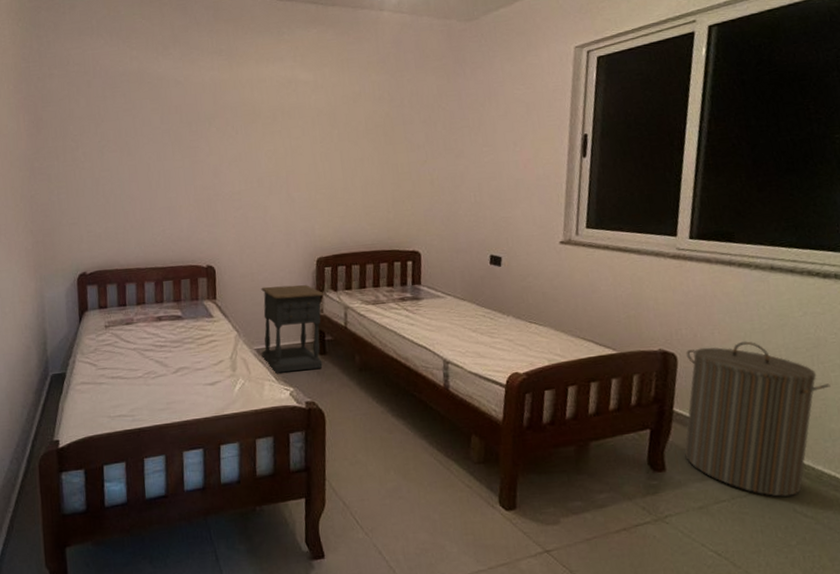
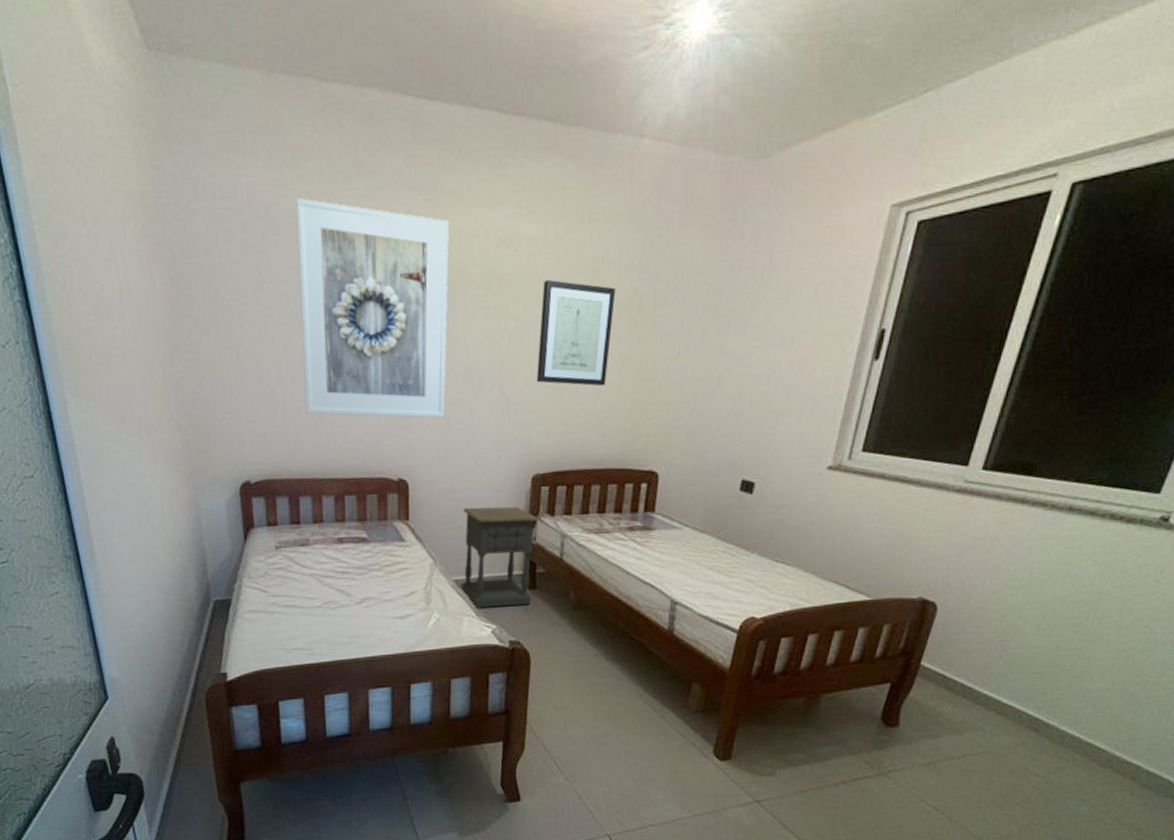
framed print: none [128,62,244,217] -> present [295,198,450,418]
wall art: none [315,110,373,187] -> present [536,280,616,387]
laundry hamper: present [684,341,831,497] -> none [923,592,1100,756]

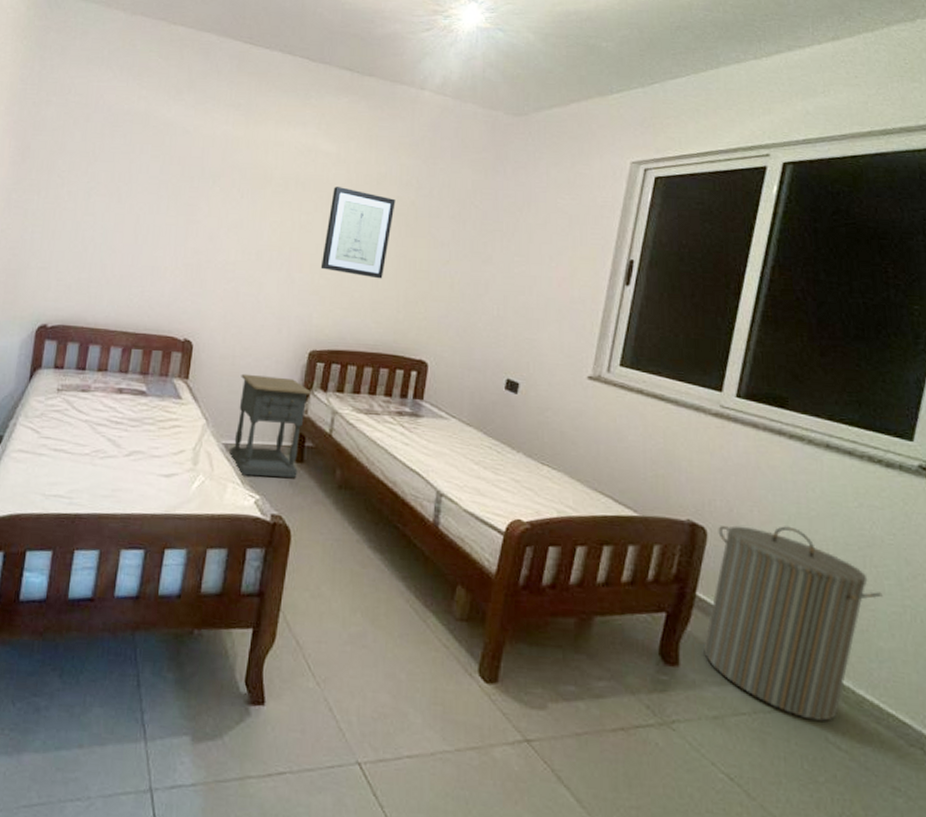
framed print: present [295,198,450,418] -> none [111,102,259,290]
laundry hamper: none [923,592,1100,756] -> present [703,525,883,721]

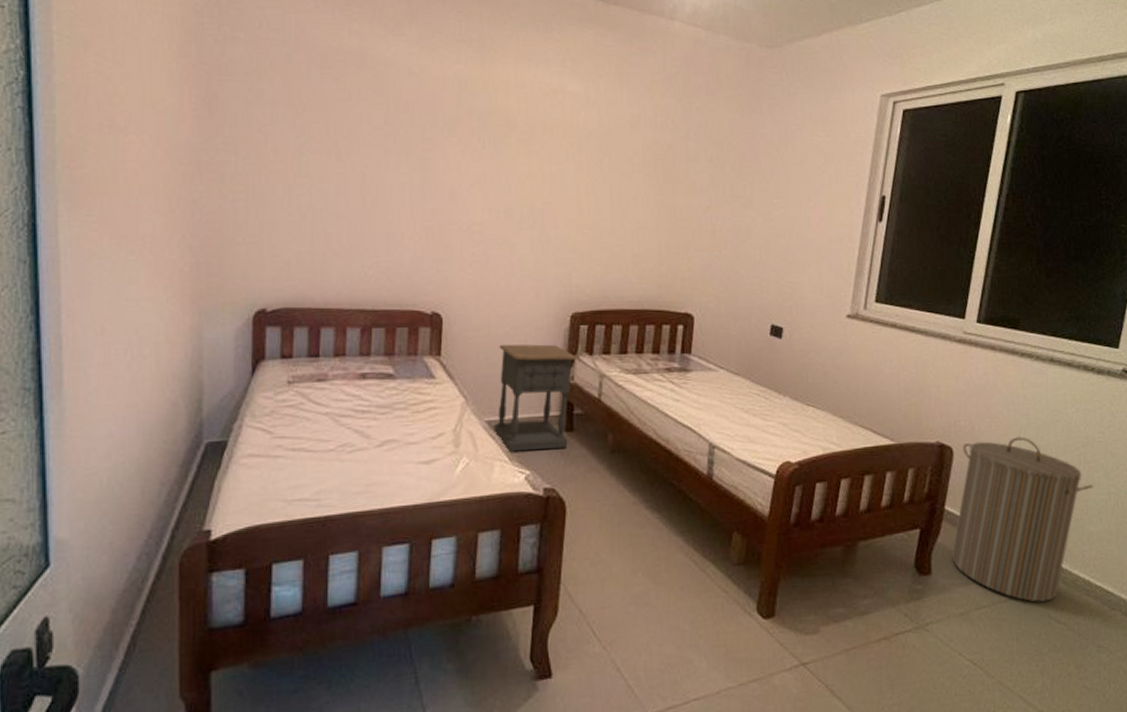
wall art: present [320,187,396,279] -> none [576,132,652,231]

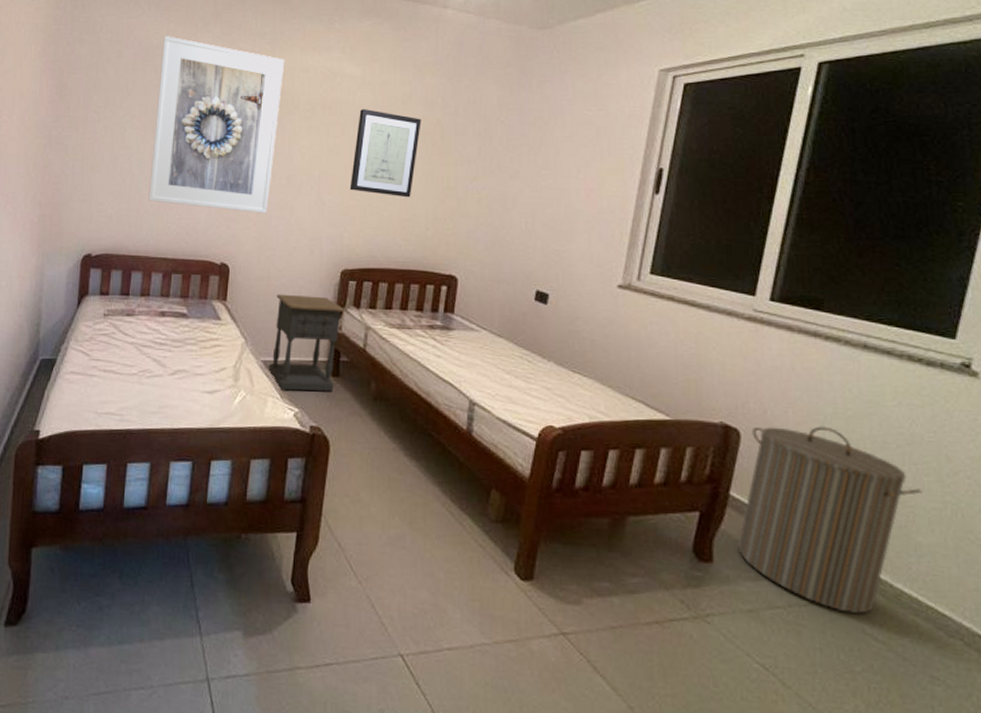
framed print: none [337,38,497,253] -> present [149,36,285,214]
wall art: none [576,132,652,231] -> present [349,109,421,198]

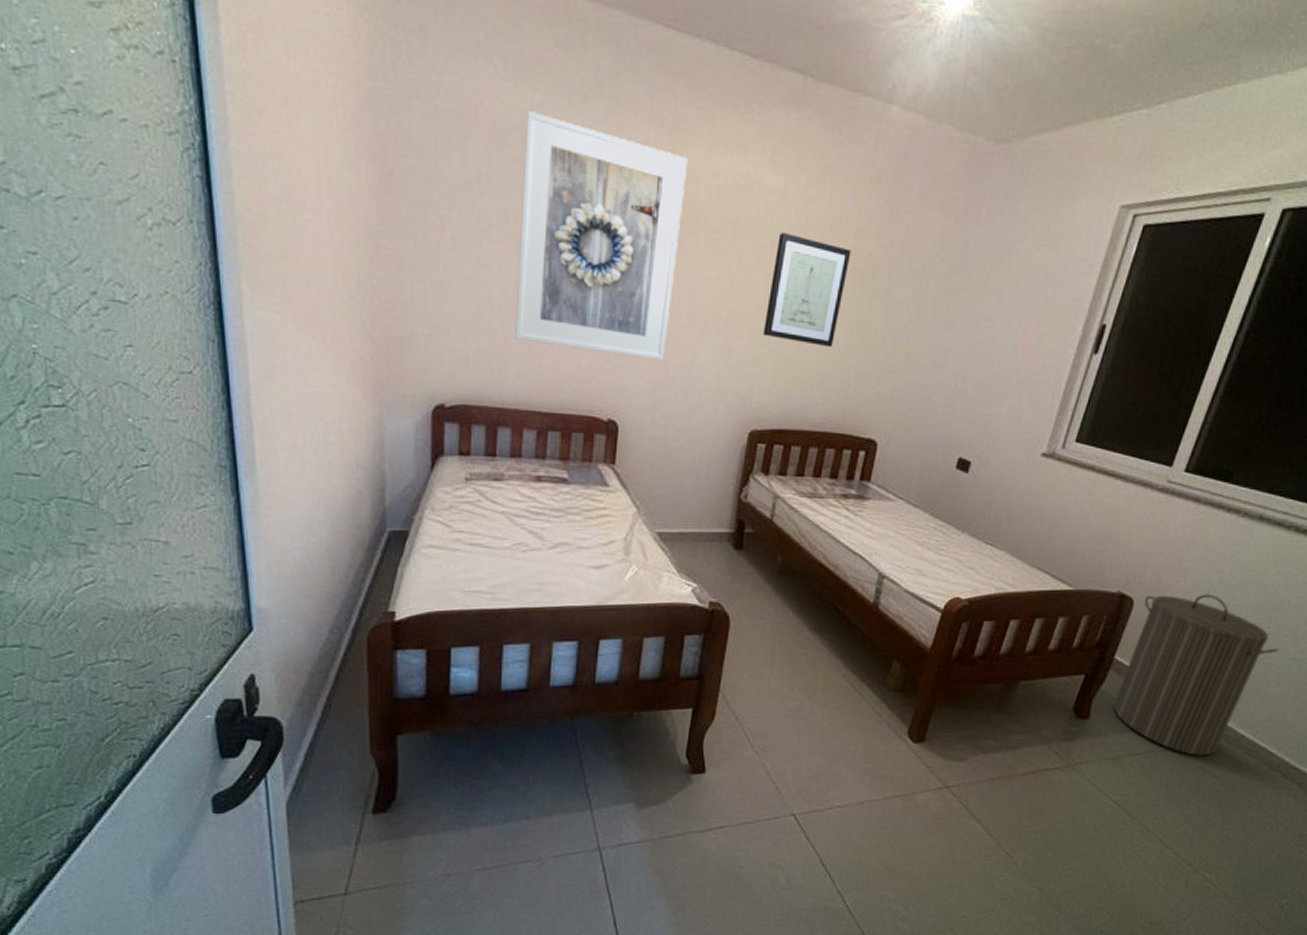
nightstand: present [268,294,345,391] -> none [664,457,752,565]

